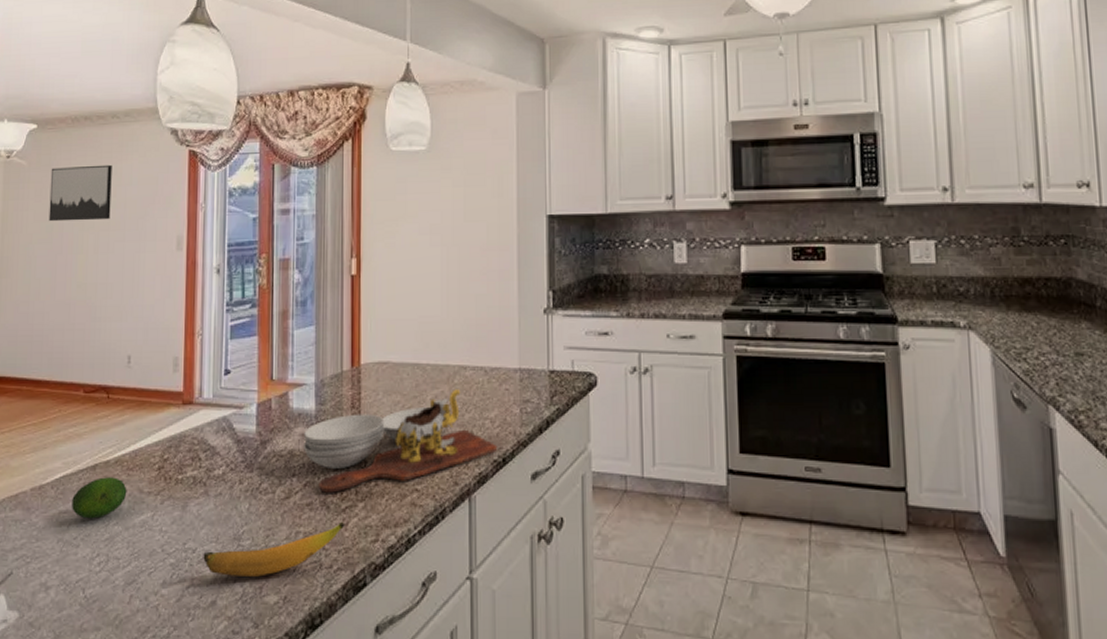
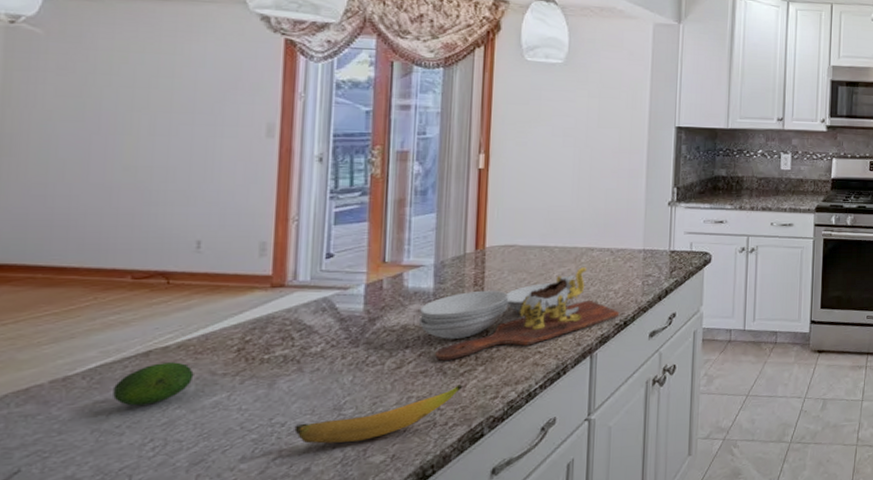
wall art: present [49,164,112,222] -> none [78,40,177,102]

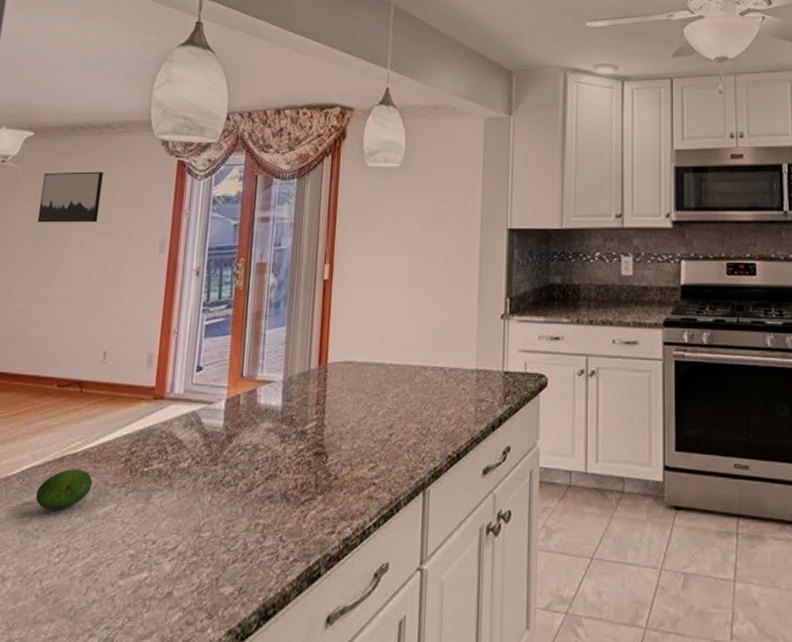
wall art: none [78,40,177,102] -> present [37,171,104,223]
banana: present [294,385,463,444] -> none [162,514,304,568]
cutting board: present [418,267,620,361] -> none [267,388,453,486]

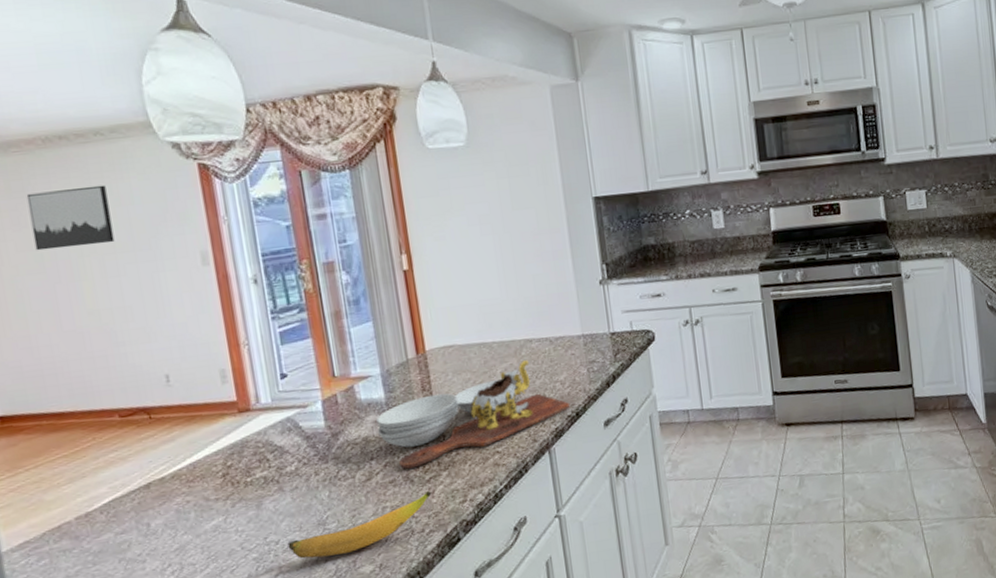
fruit: present [36,469,93,510] -> none [127,491,192,536]
banana: none [162,514,304,568] -> present [287,491,432,559]
cutting board: none [267,388,453,486] -> present [376,360,571,469]

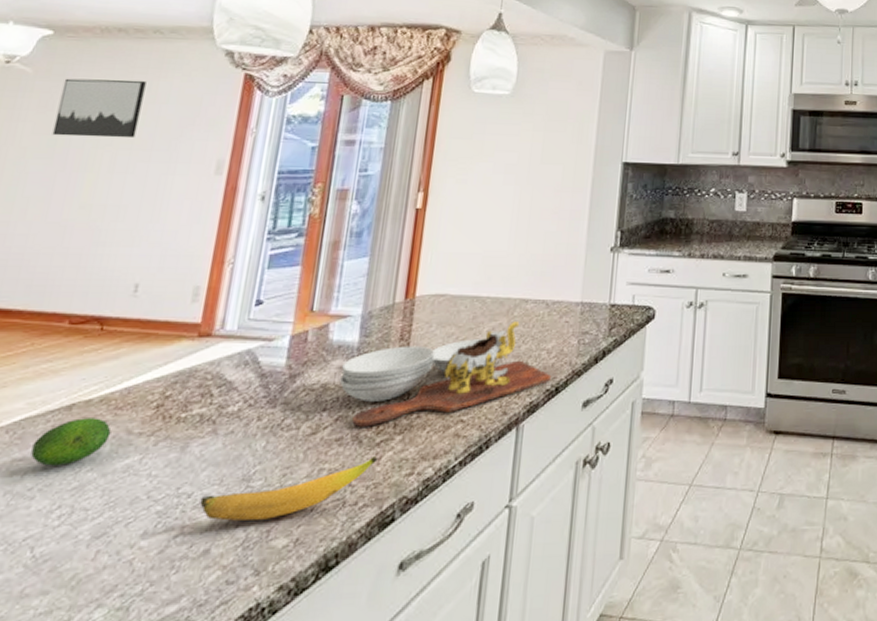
fruit: none [127,491,192,536] -> present [31,418,112,466]

